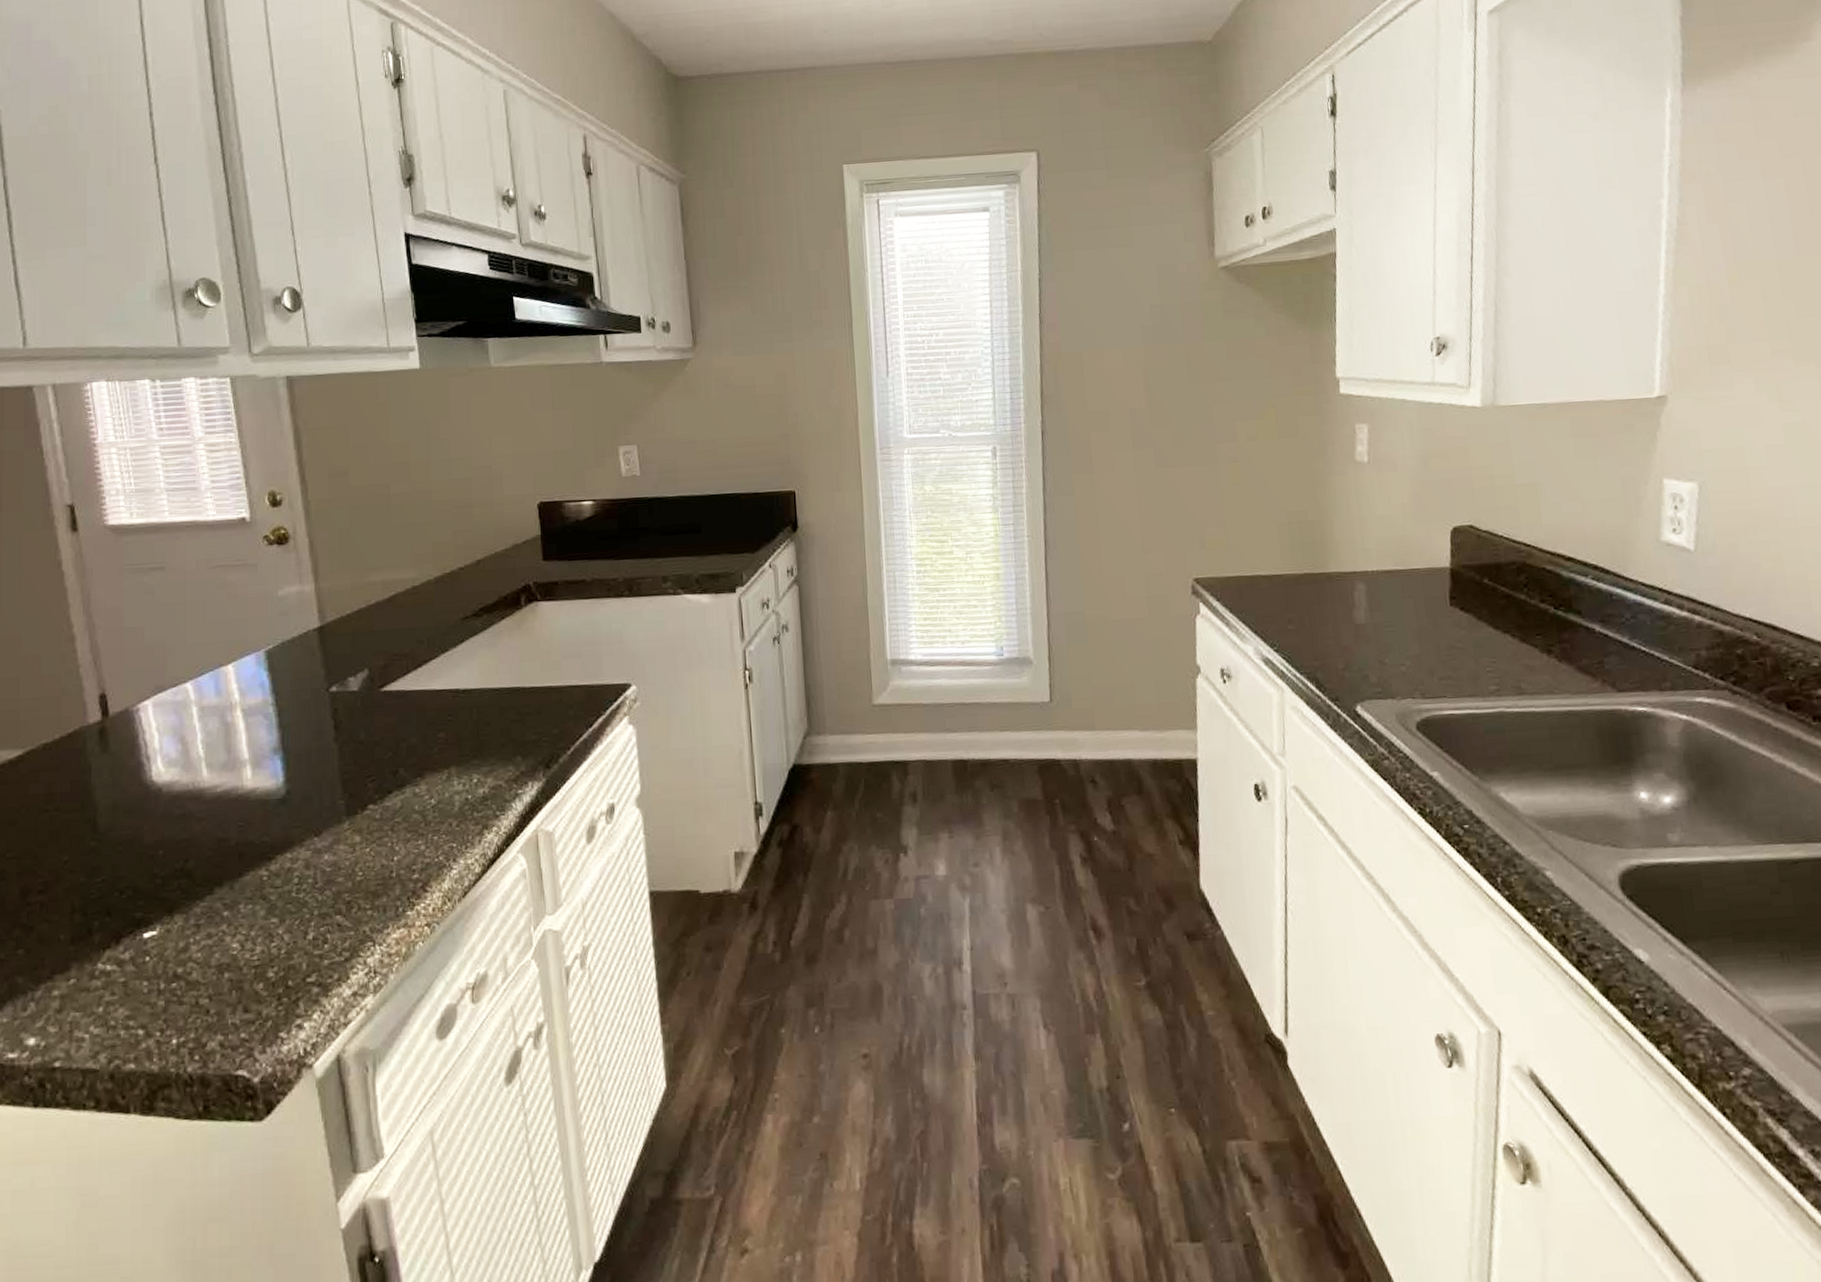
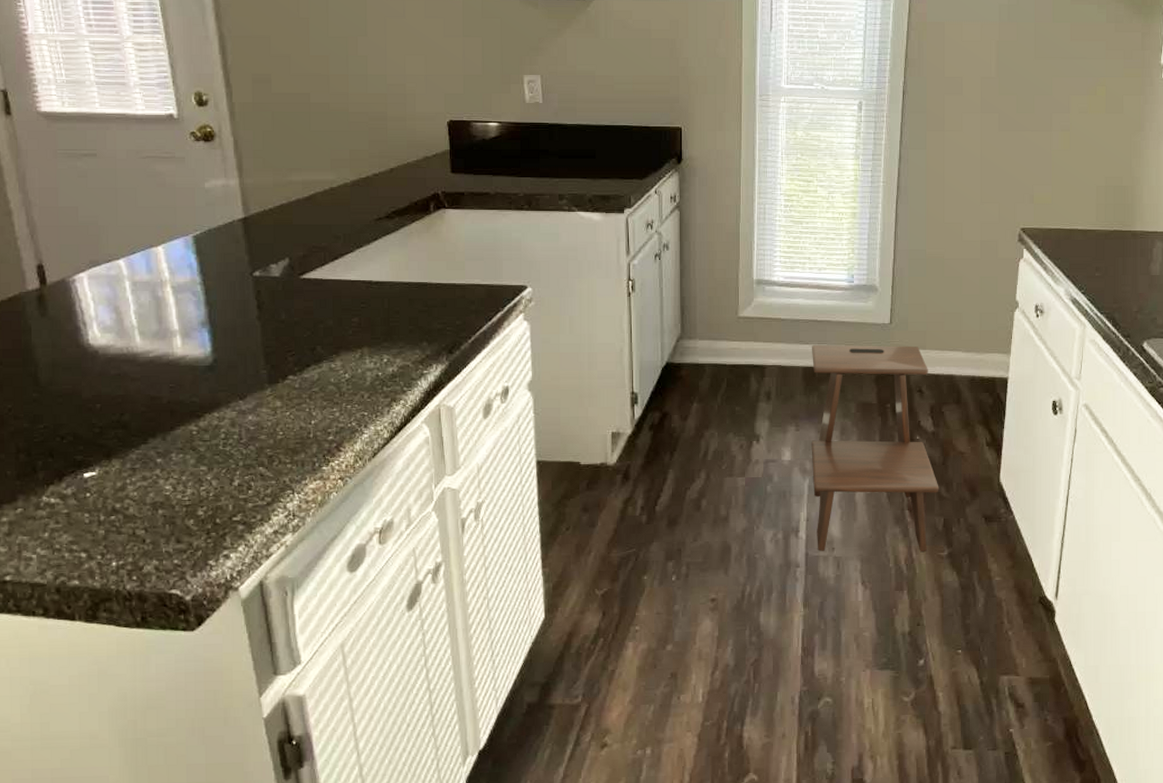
step stool: none [961,727,1128,988] -> present [811,344,939,551]

